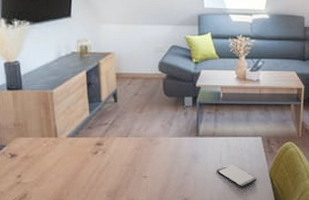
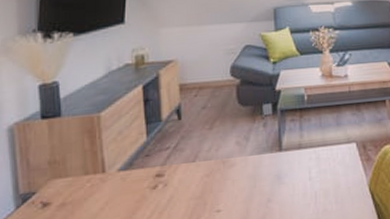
smartphone: present [216,164,257,188] -> none [306,180,355,210]

